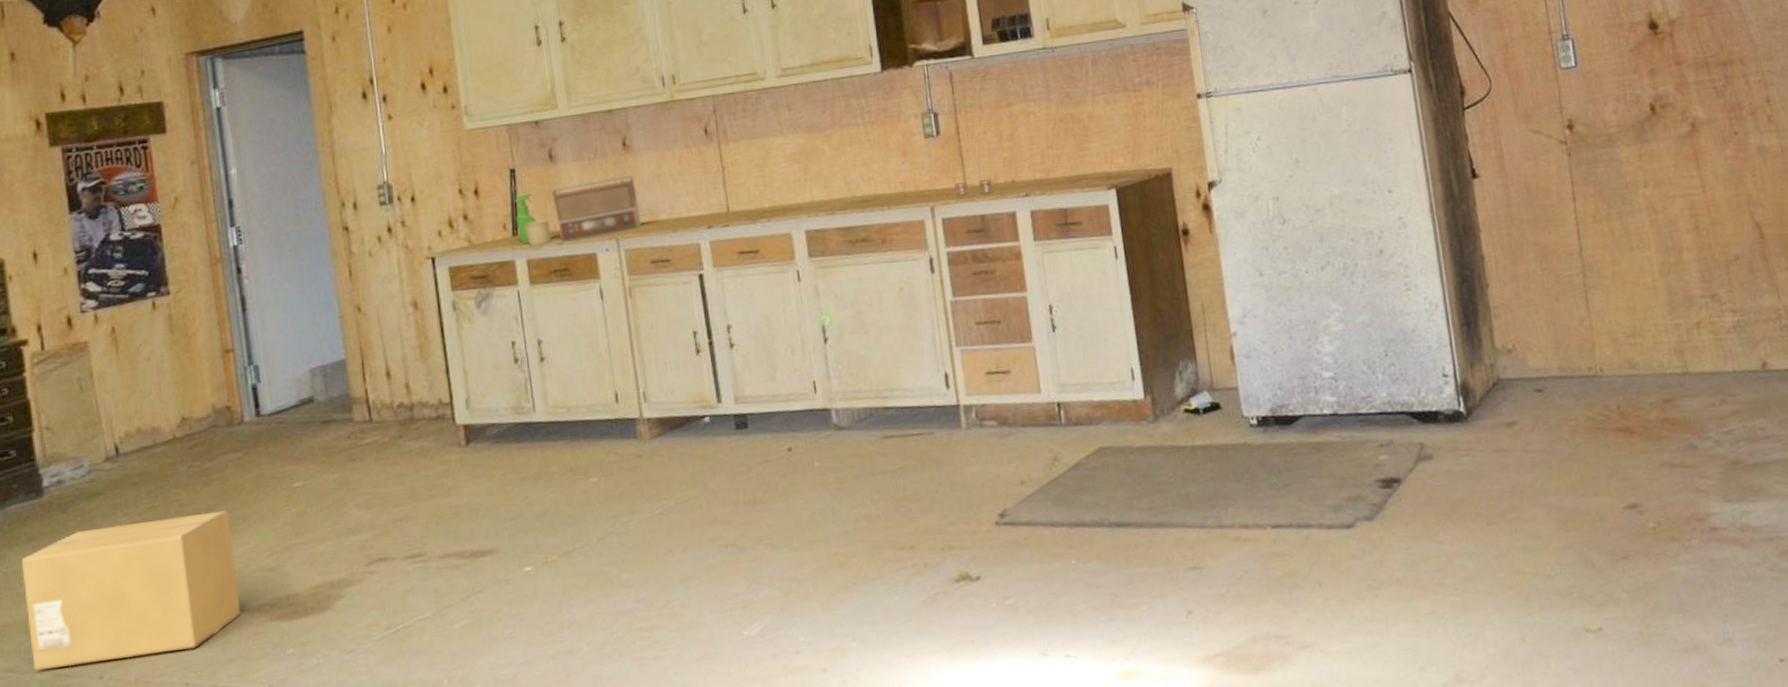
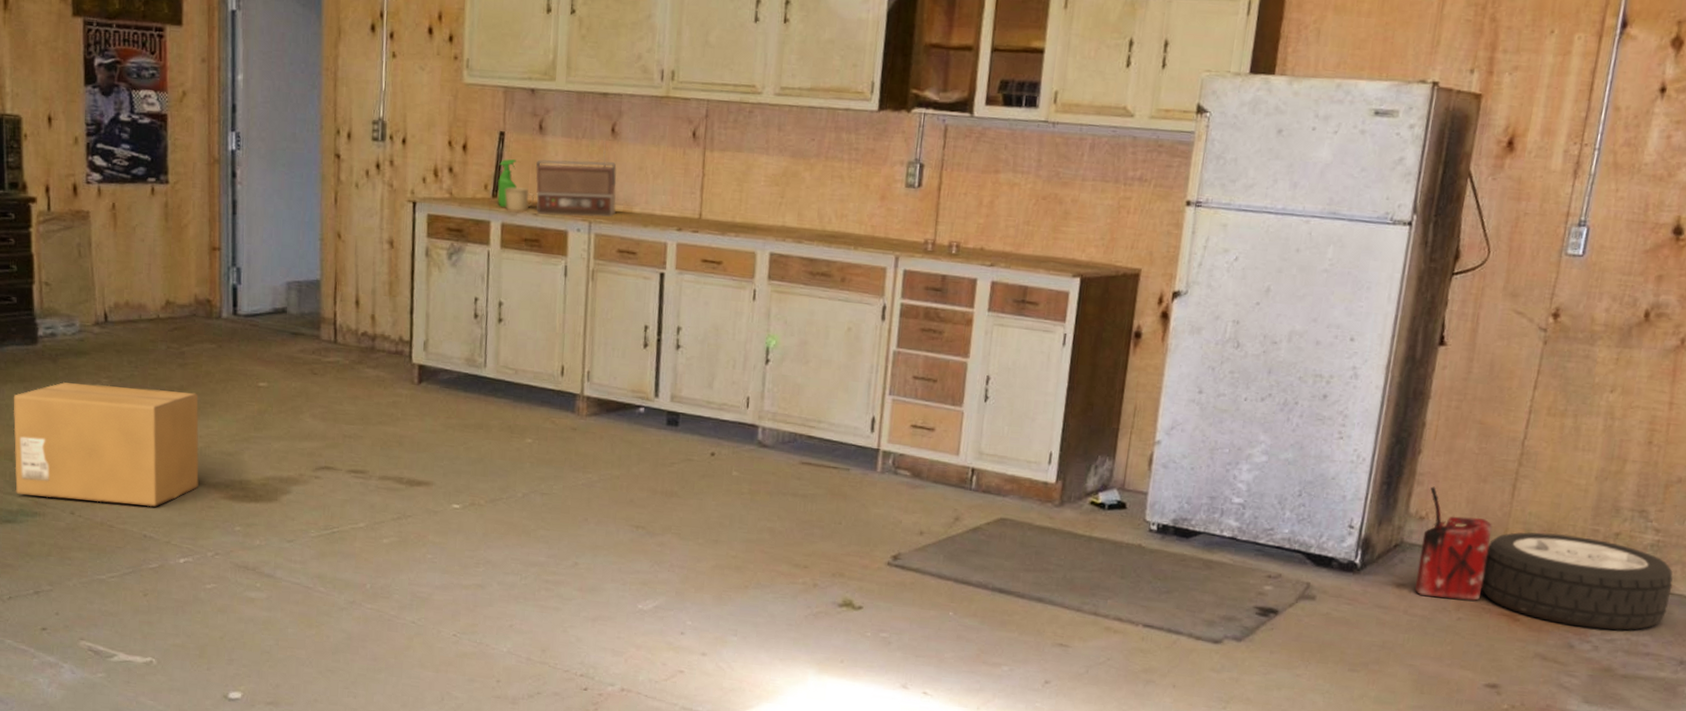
fuel can: none [1509,317,1591,430] -> present [1414,486,1493,601]
car tire: none [1581,332,1771,427] -> present [1480,532,1673,631]

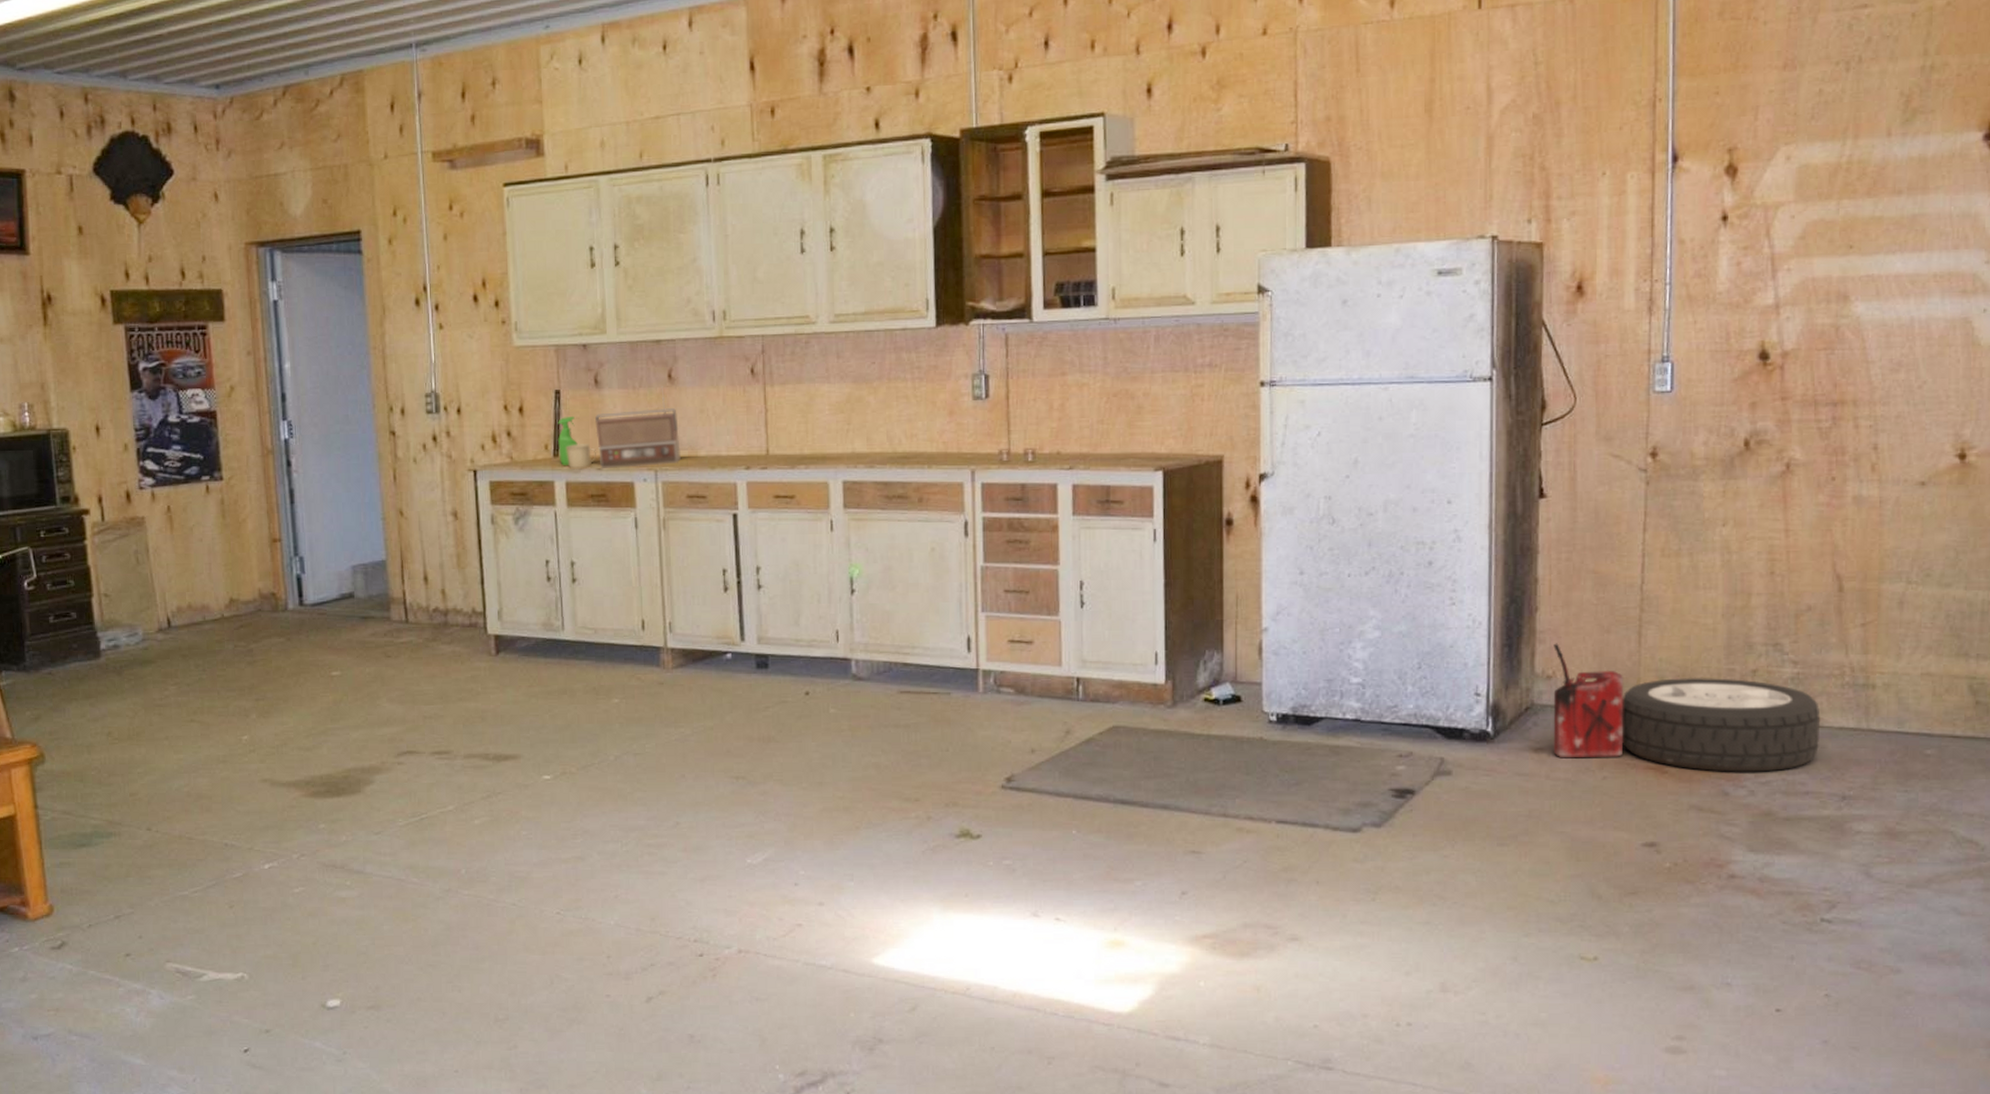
box: present [13,382,199,507] -> none [79,690,278,816]

